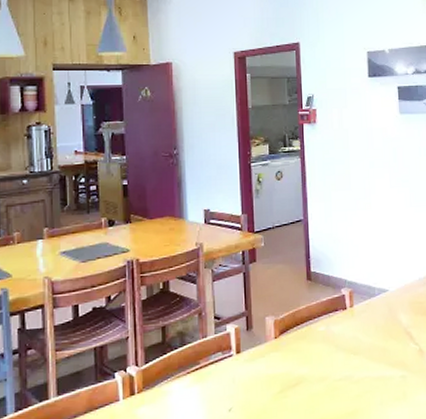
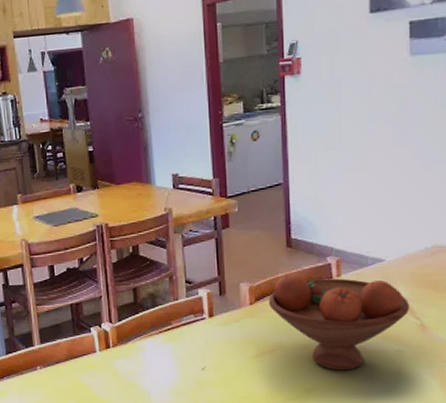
fruit bowl: none [292,306,409,401] -> present [269,274,409,371]

